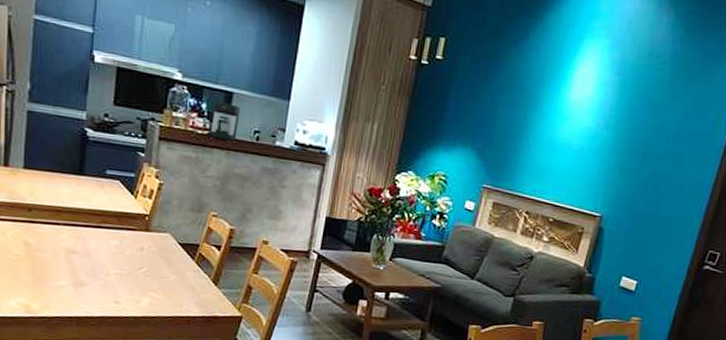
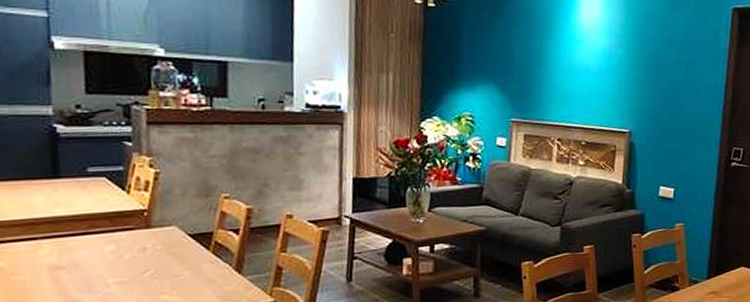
coffee maker: present [207,102,241,141] -> none [204,74,240,114]

